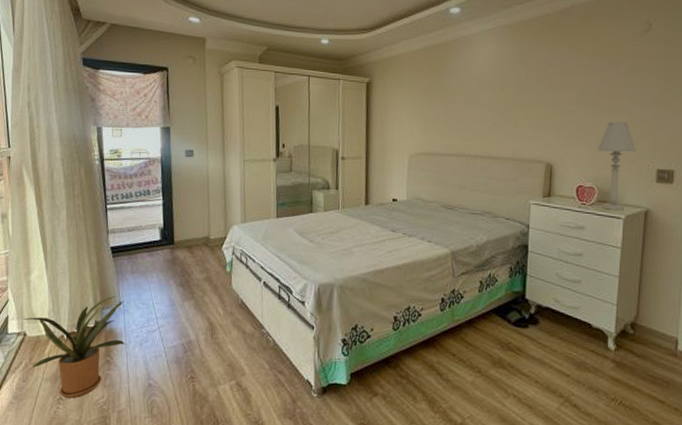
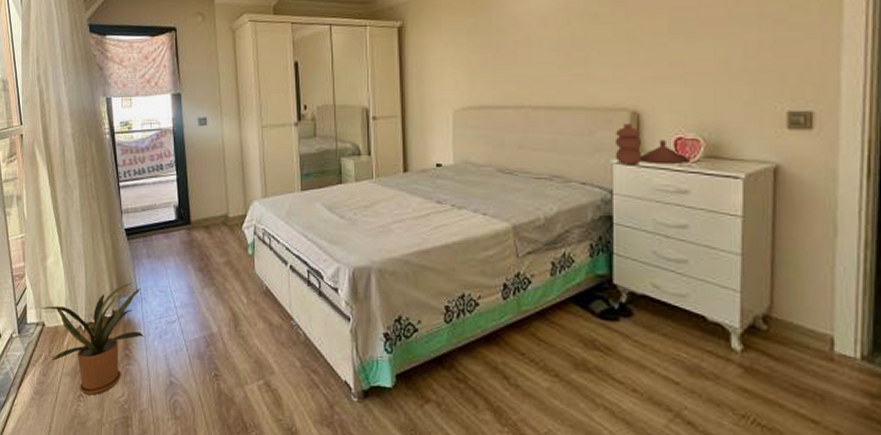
decorative vase: none [532,173,588,207] -> present [614,124,692,166]
table lamp: present [597,121,636,211] -> none [700,51,755,169]

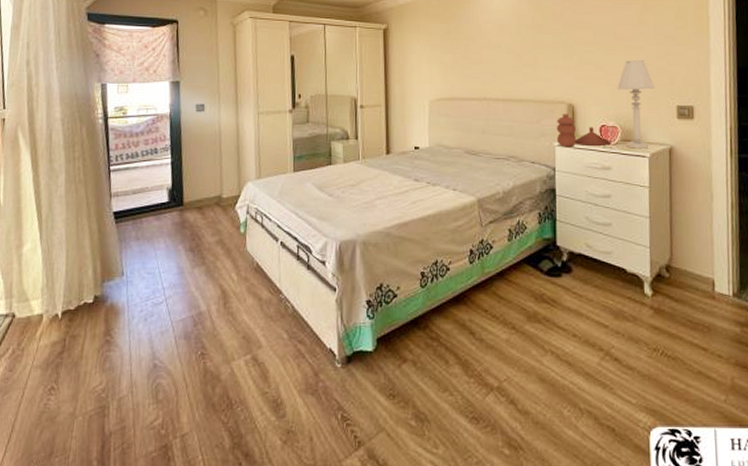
house plant: present [41,282,145,396] -> none [12,266,128,387]
table lamp: none [700,51,755,169] -> present [617,59,654,150]

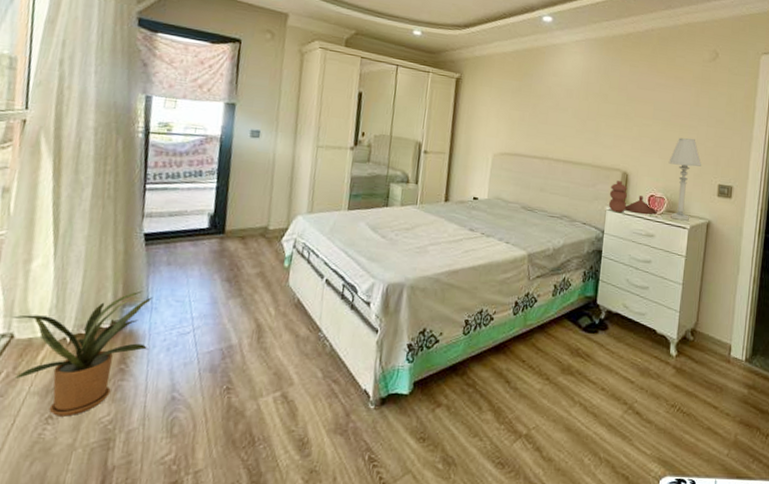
house plant: none [12,266,128,387] -> present [12,290,153,417]

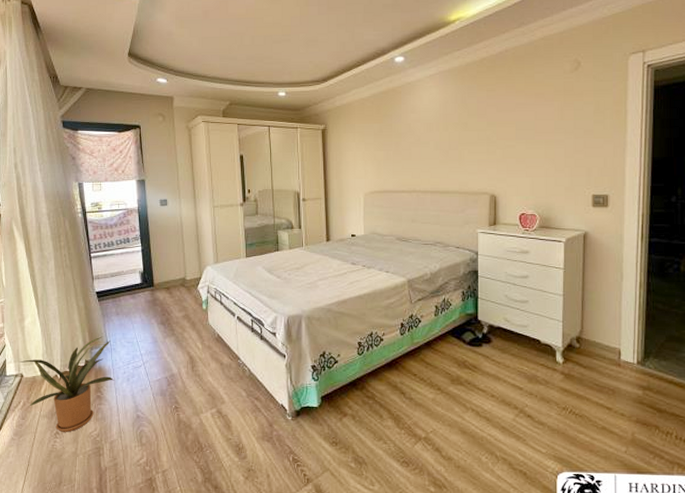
decorative vase: present [608,181,658,215] -> none [479,204,531,234]
table lamp: present [668,138,701,222] -> none [537,152,572,235]

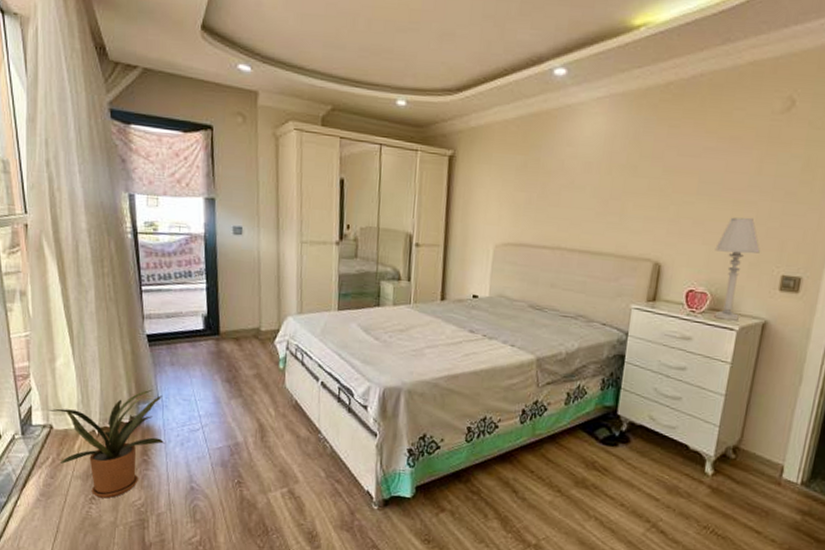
table lamp: none [537,152,572,235] -> present [714,217,760,322]

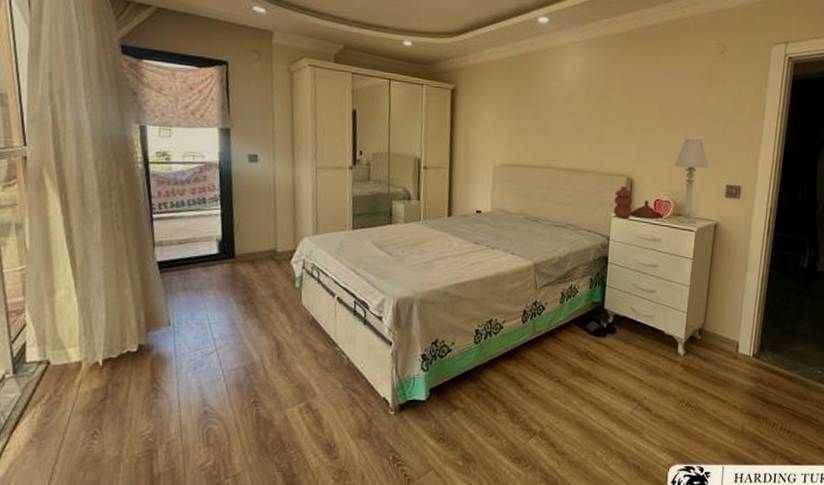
house plant: present [48,389,165,499] -> none [46,316,176,432]
decorative vase: none [634,273,698,314] -> present [613,186,664,220]

